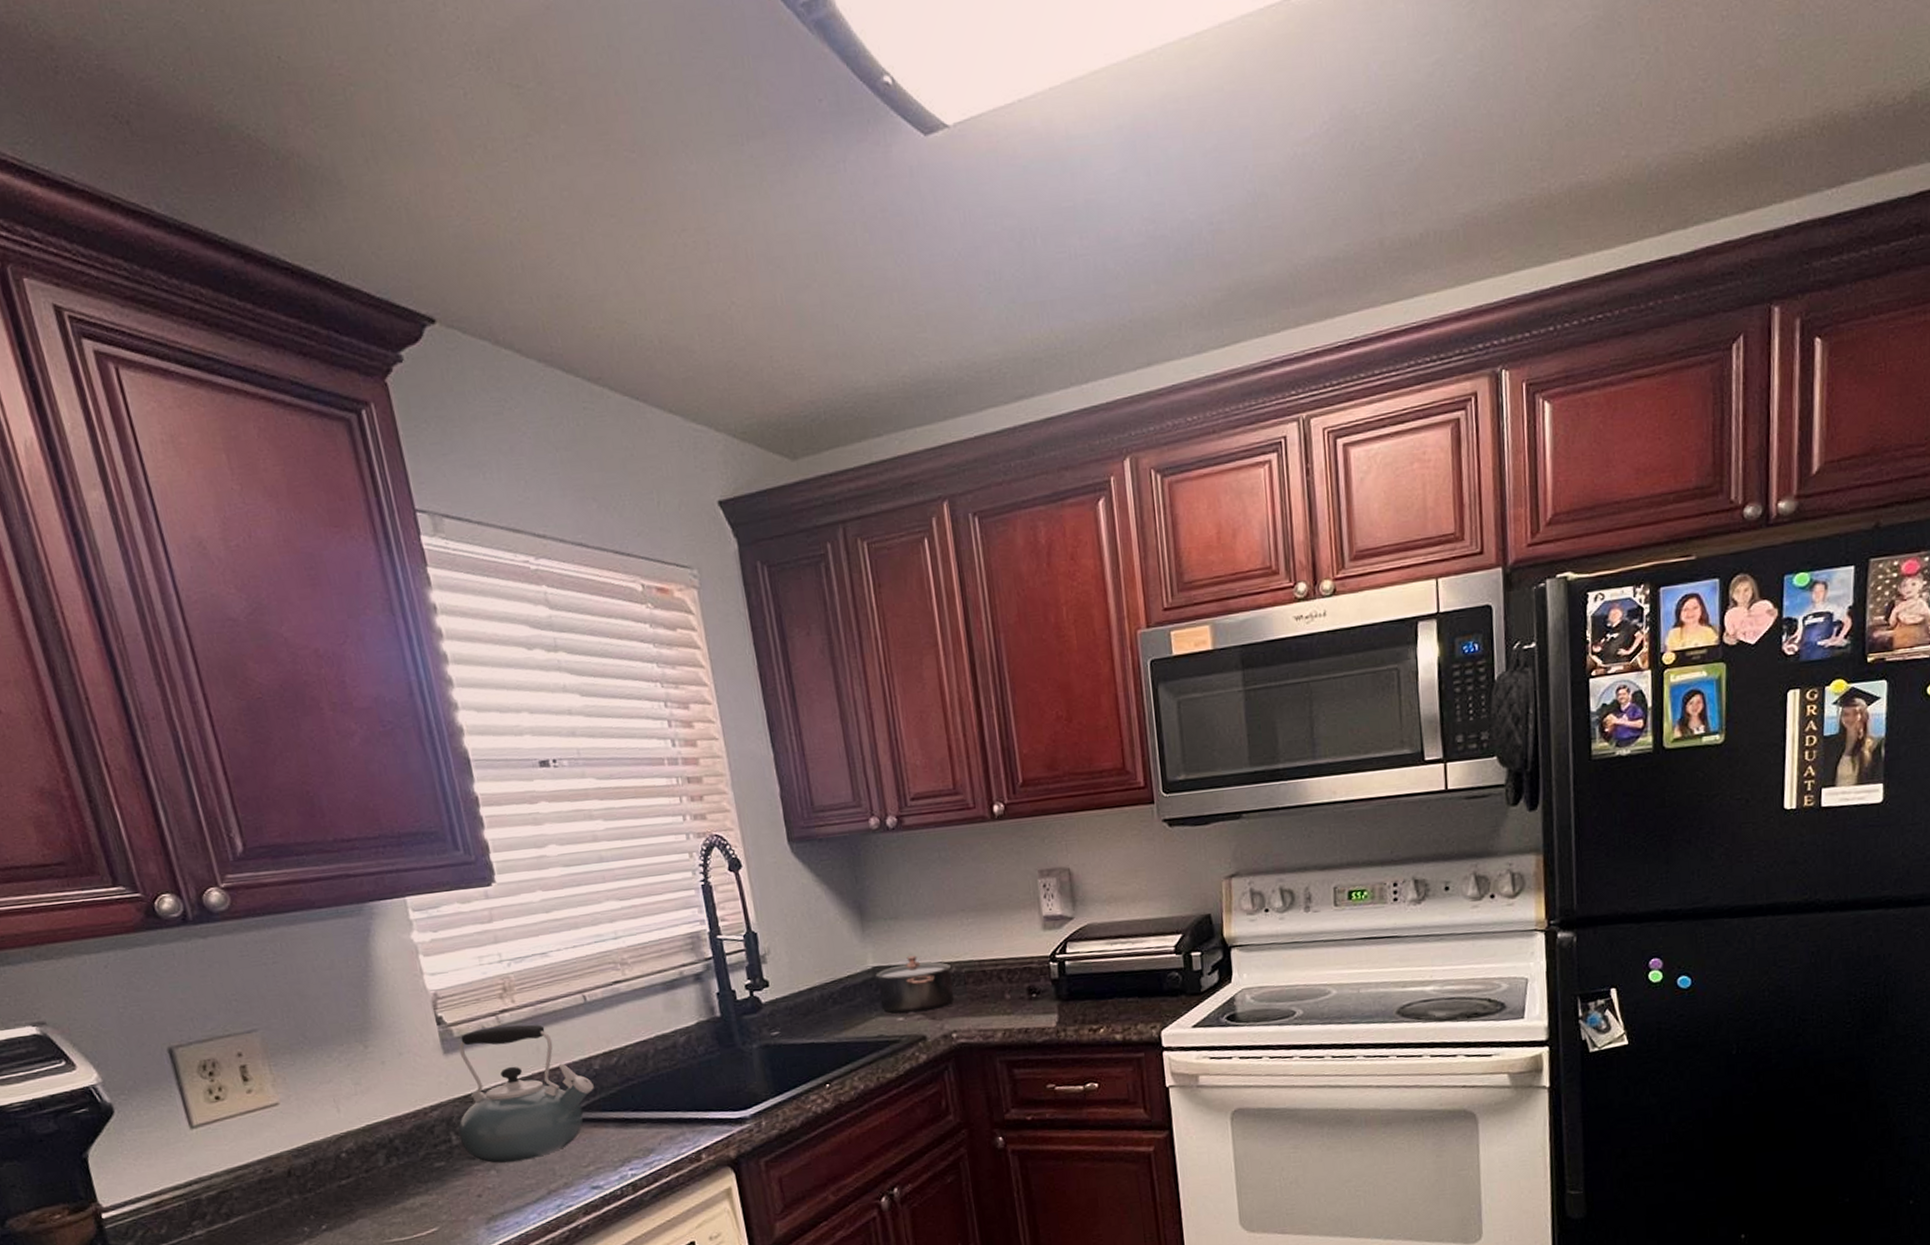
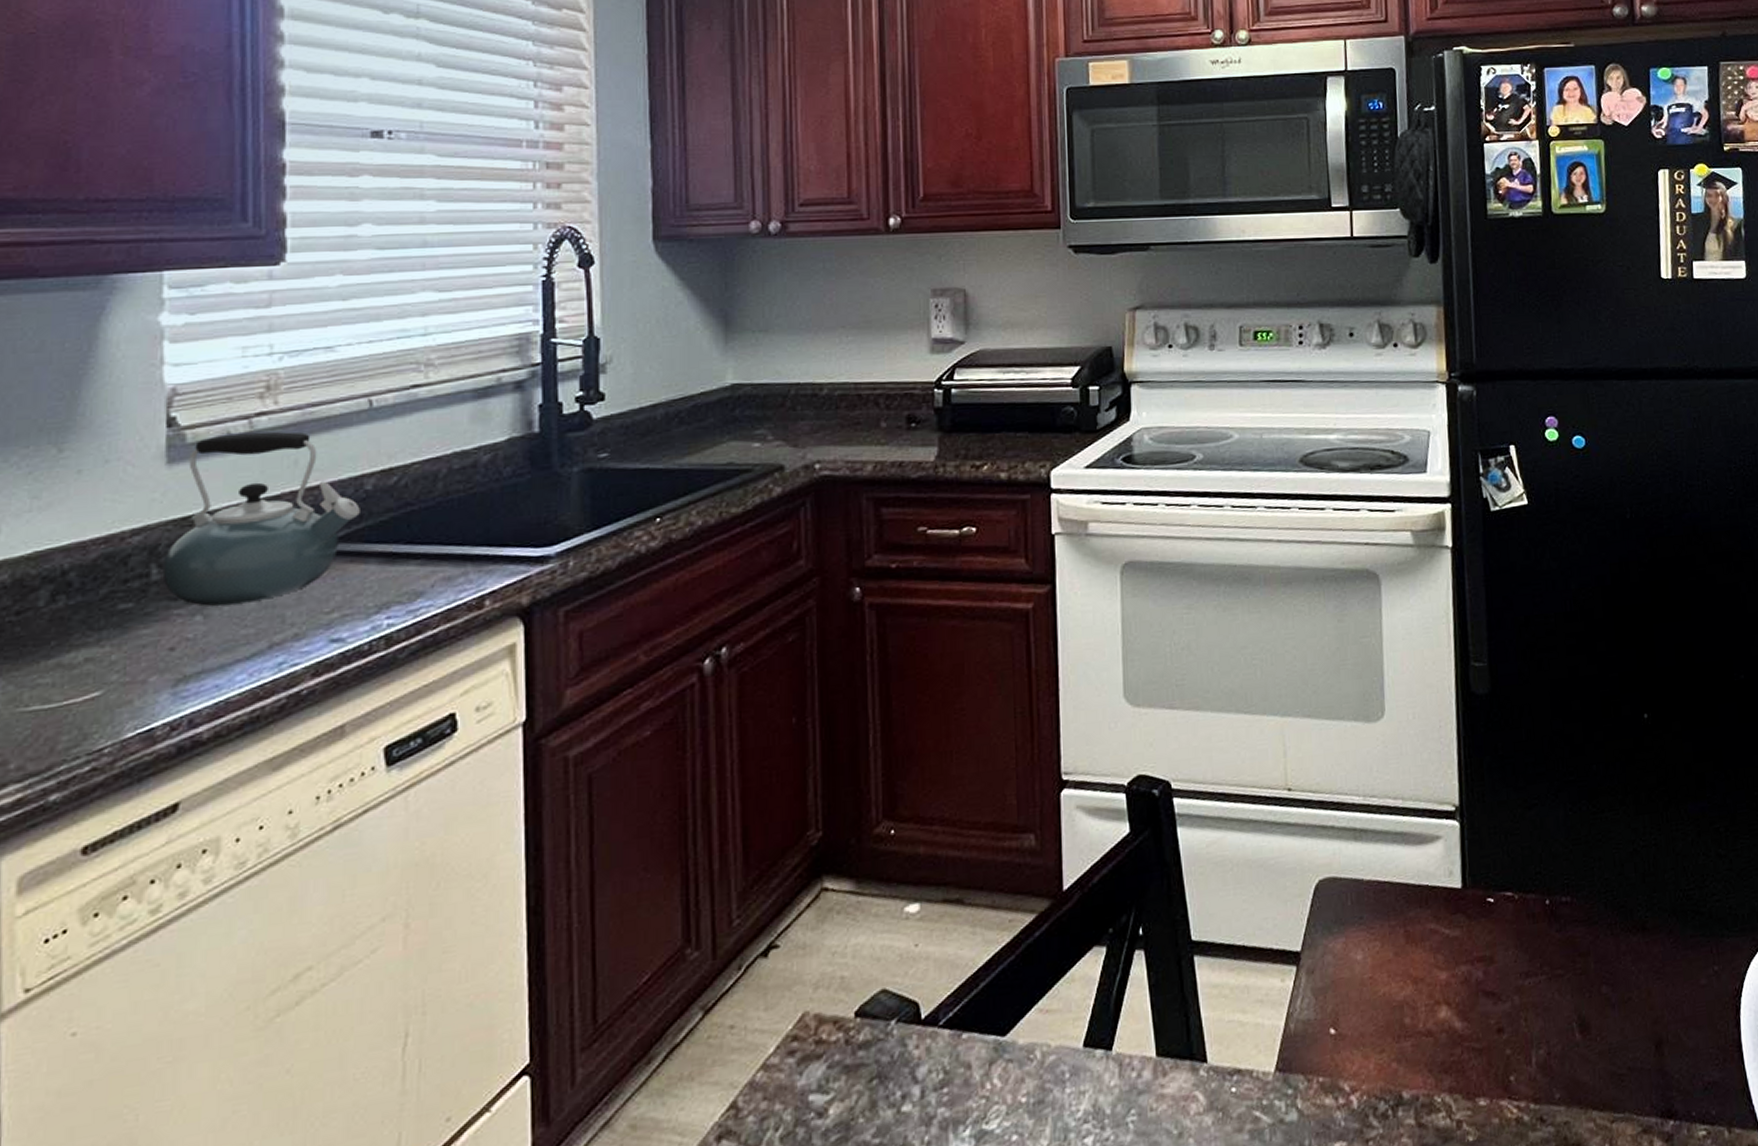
cooking pot: present [875,955,955,1014] -> none [734,373,823,438]

